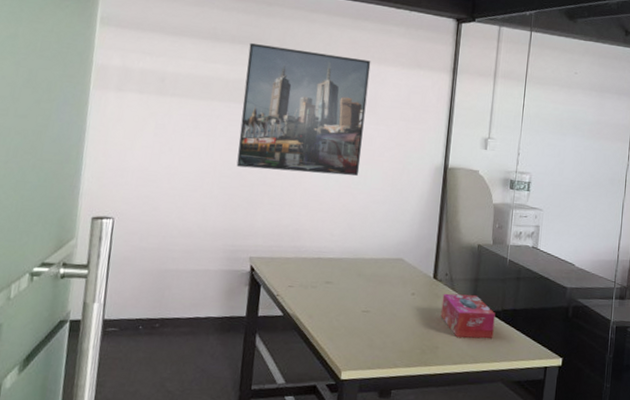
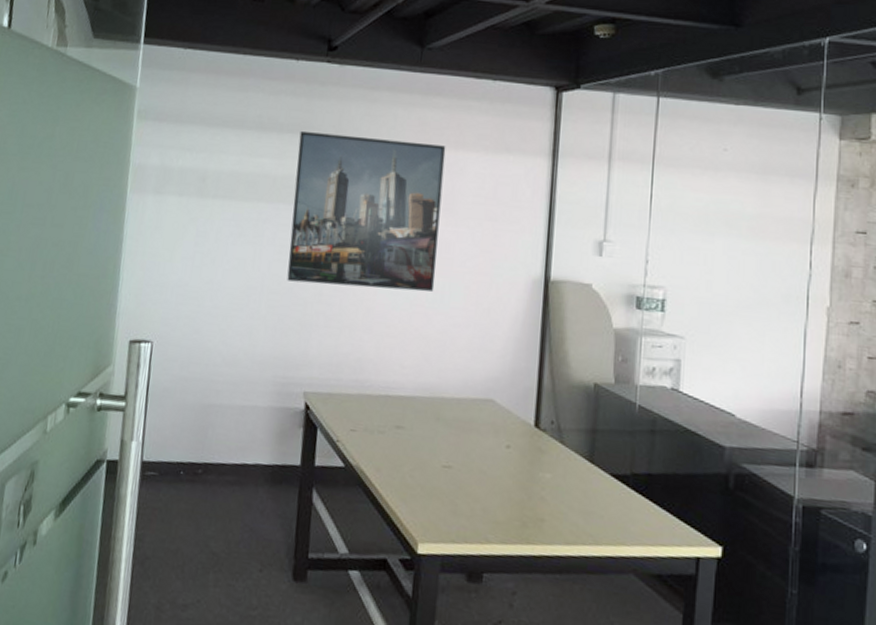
tissue box: present [440,293,496,339] -> none [546,447,622,512]

